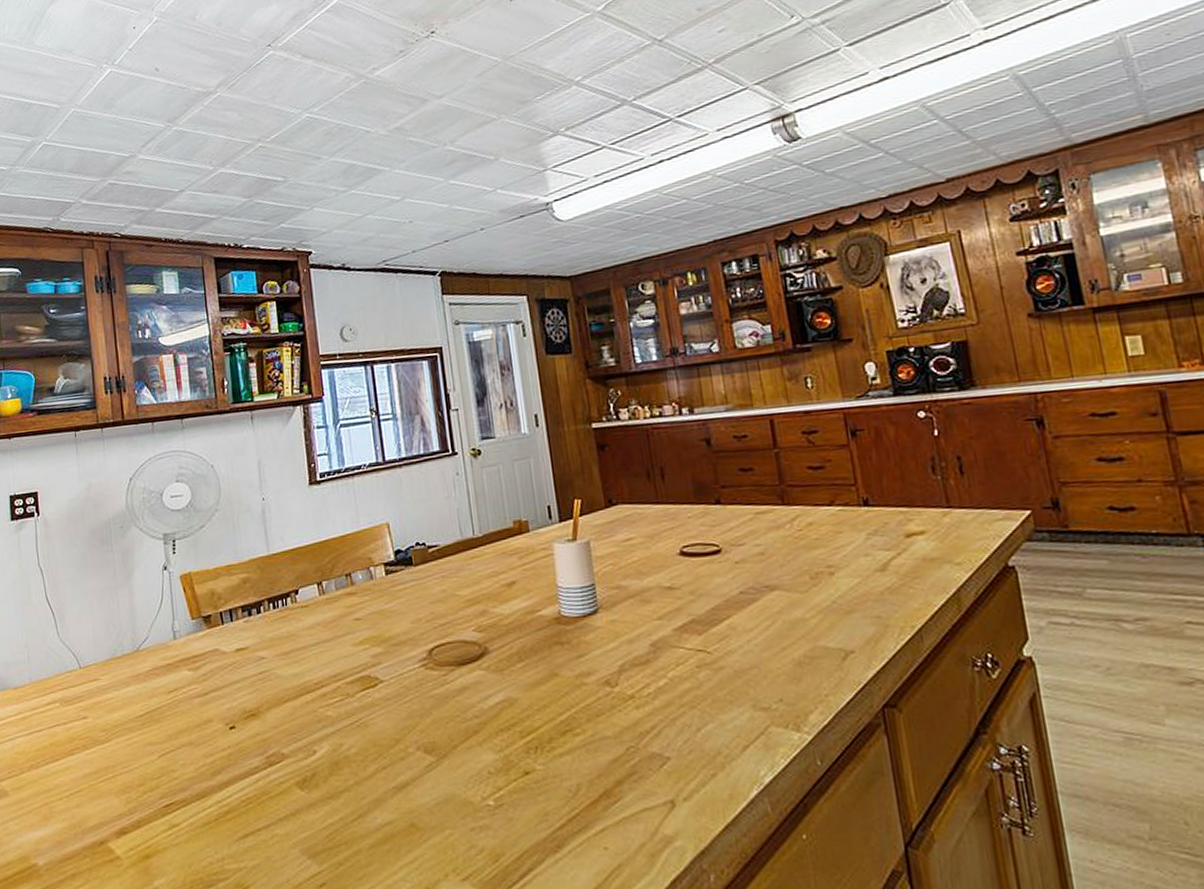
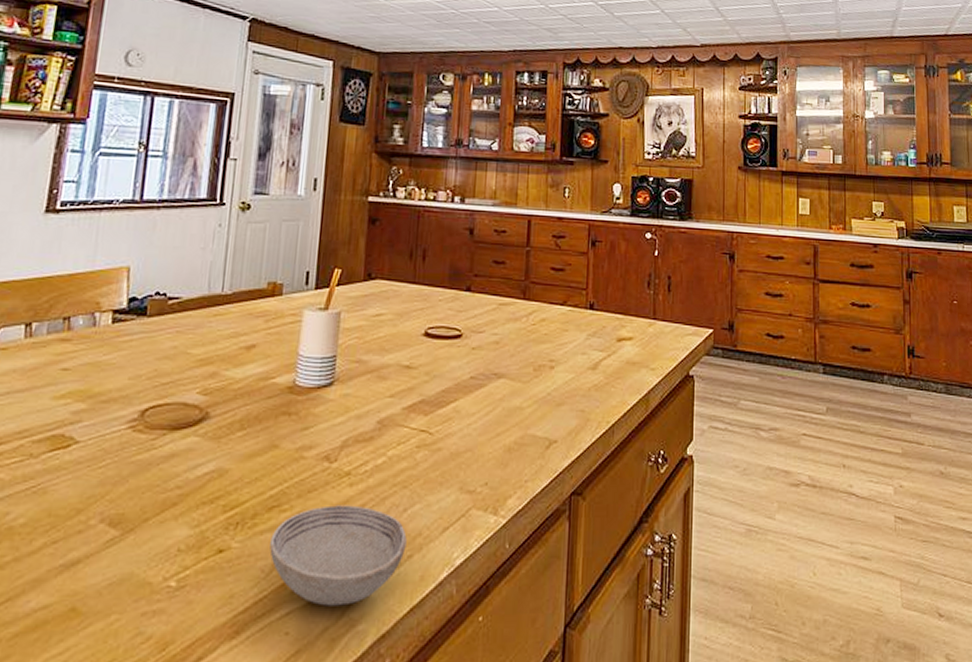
bowl: none [570,727,708,823] -> present [269,505,407,606]

